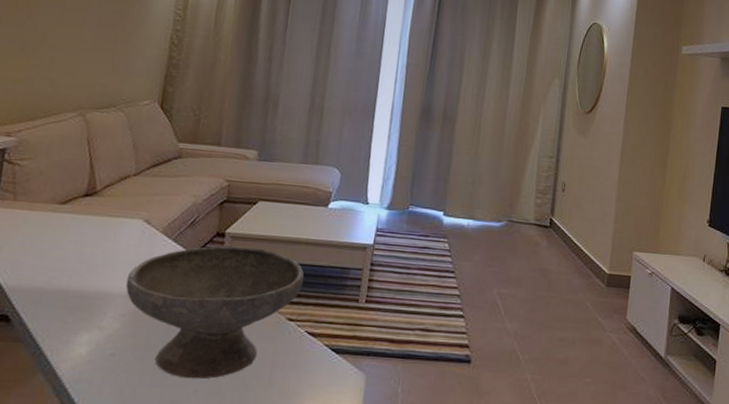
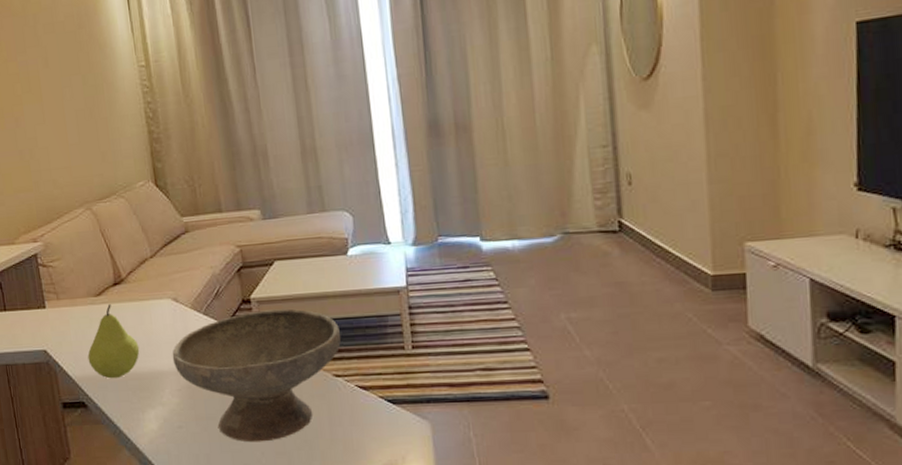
fruit: none [28,215,93,295] -> present [87,304,140,379]

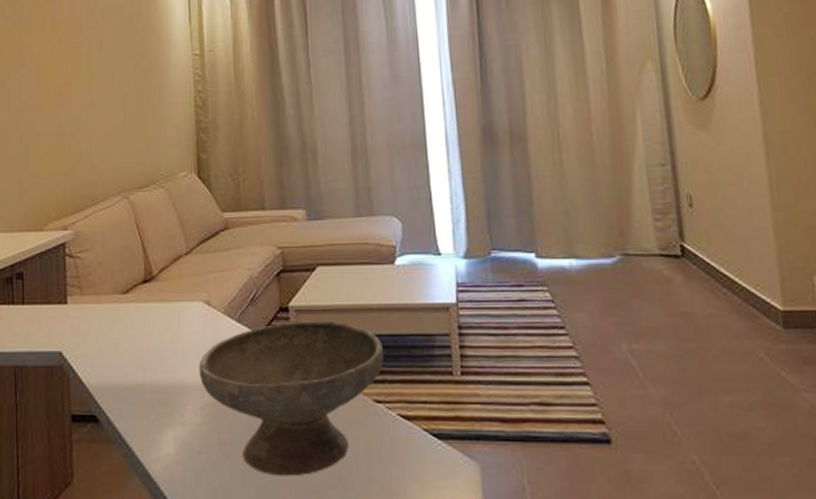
fruit: present [87,304,140,379] -> none [106,304,164,390]

